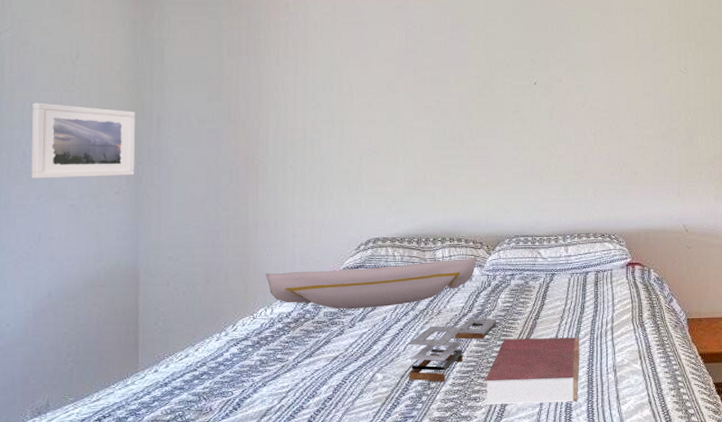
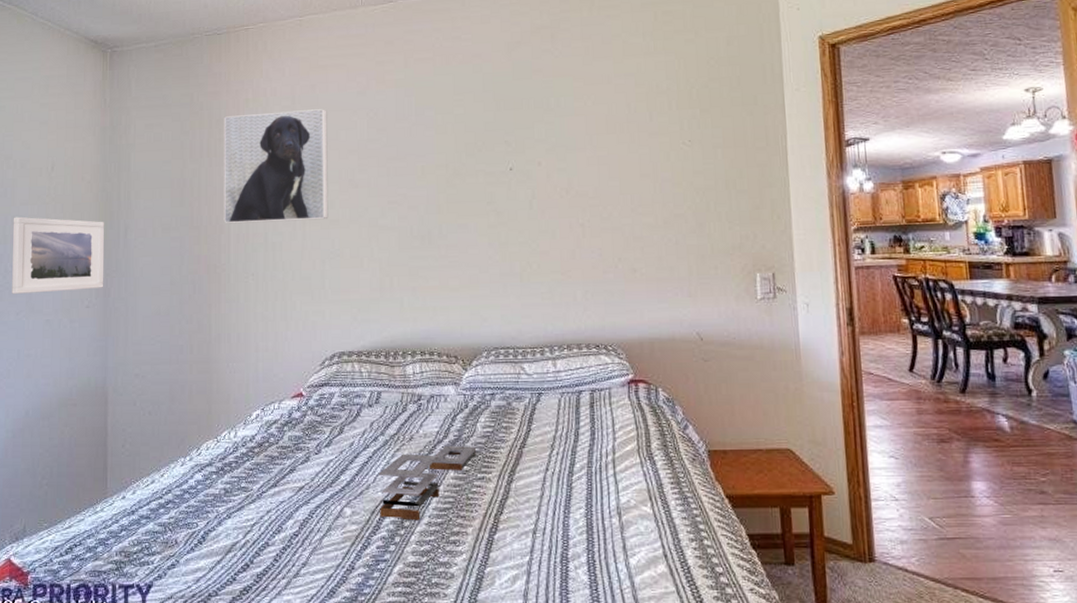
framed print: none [262,18,367,120] -> present [224,109,329,224]
cushion: present [265,257,477,309] -> none [228,373,452,433]
book: present [485,337,580,405] -> none [465,471,576,551]

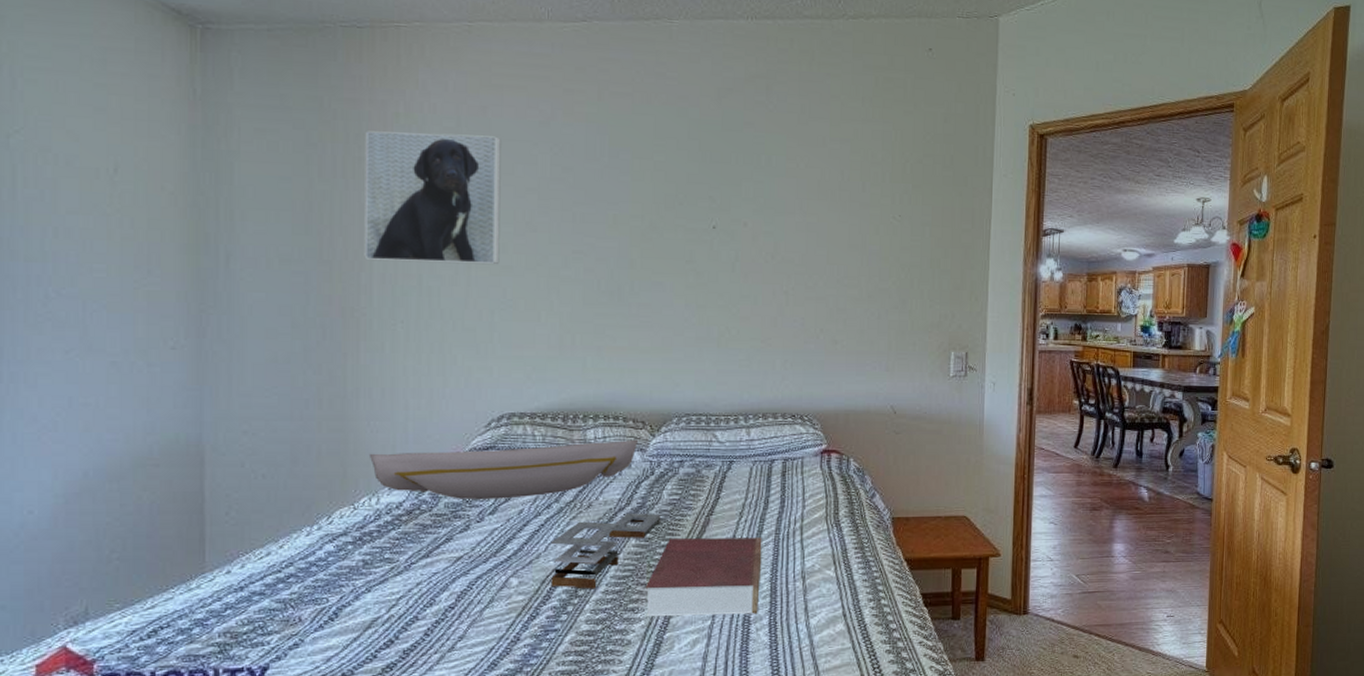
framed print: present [12,216,105,294] -> none [55,228,197,328]
cushion: none [228,373,452,433] -> present [368,439,638,499]
book: none [465,471,576,551] -> present [645,537,762,617]

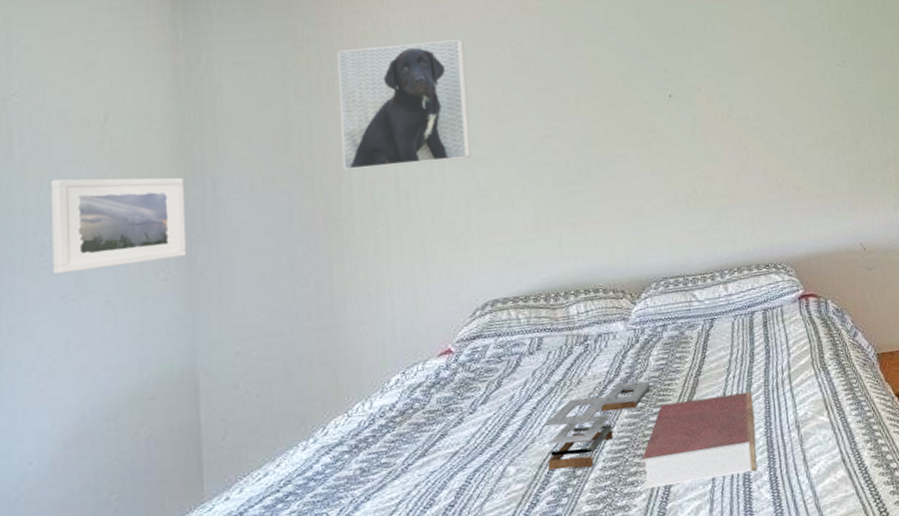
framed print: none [55,228,197,328] -> present [50,177,187,274]
cushion: present [368,439,638,499] -> none [359,309,620,393]

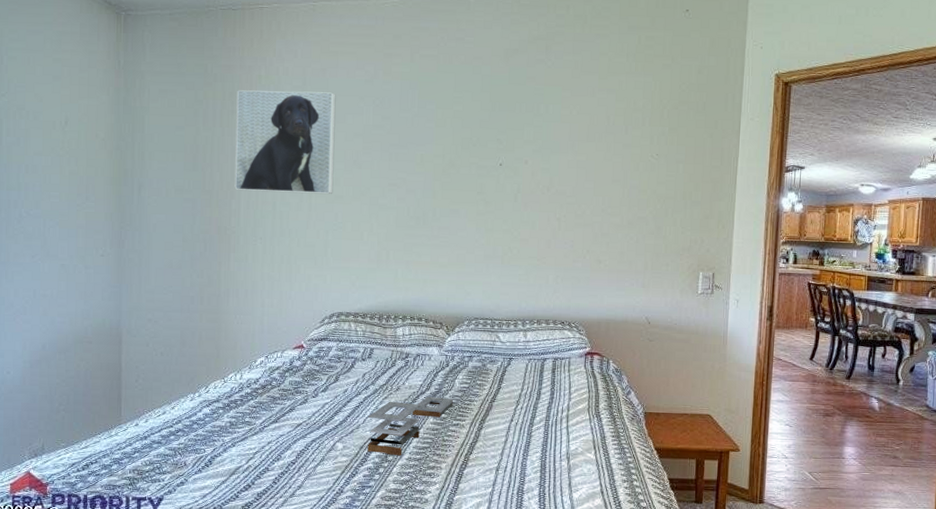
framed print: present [50,177,187,274] -> none [26,166,119,240]
book: present [642,391,758,488] -> none [440,419,535,486]

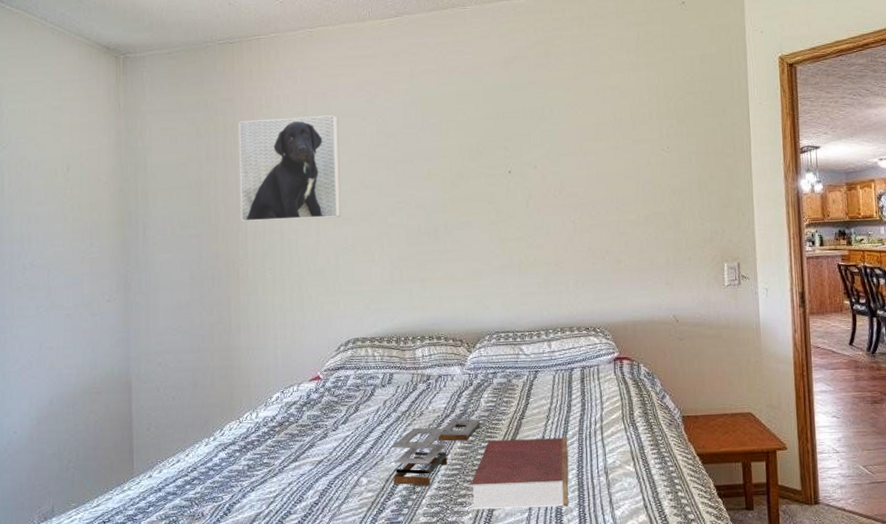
book: none [440,419,535,486] -> present [470,437,569,510]

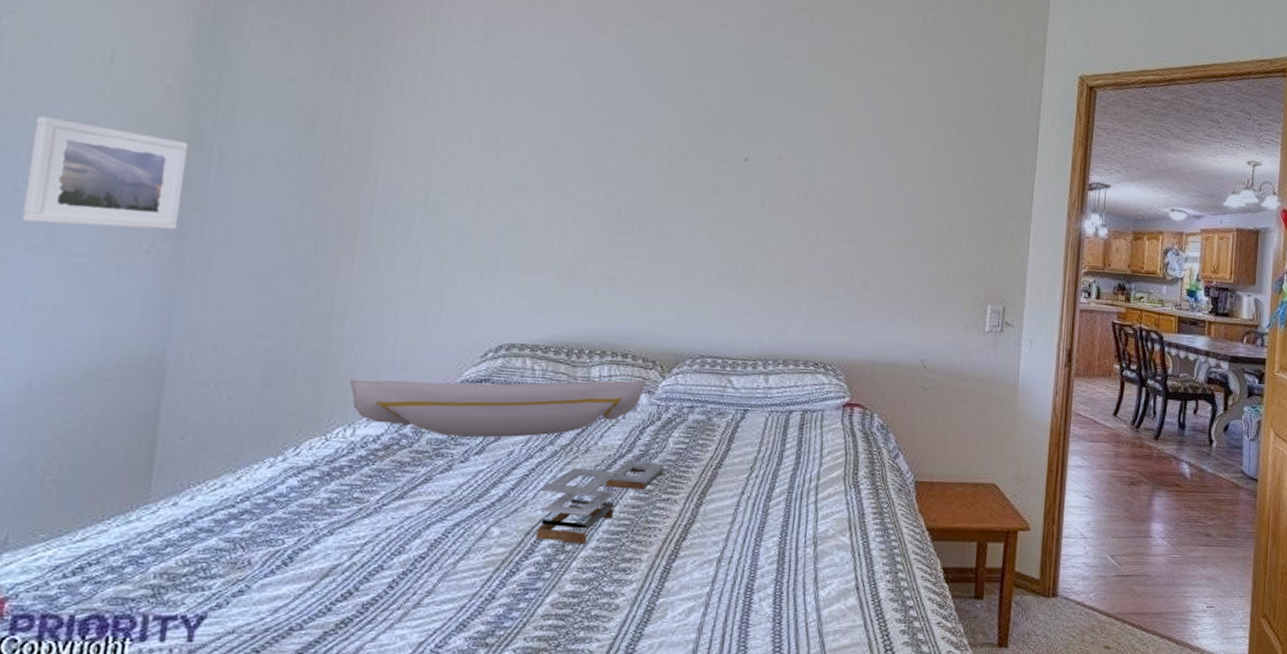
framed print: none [29,216,124,290] -> present [22,116,188,230]
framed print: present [238,115,341,222] -> none [369,36,530,185]
cushion: none [249,355,457,412] -> present [349,379,646,438]
book: present [470,437,569,510] -> none [638,492,773,582]

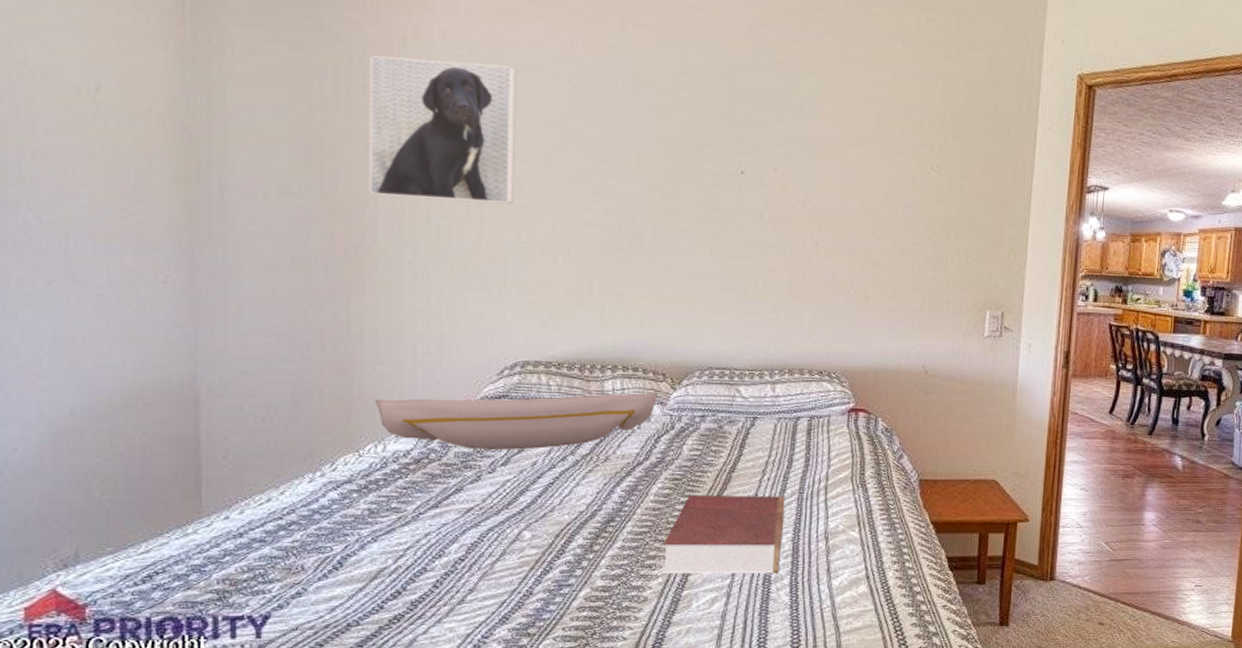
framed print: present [22,116,188,230] -> none [33,149,189,260]
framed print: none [369,36,530,185] -> present [369,55,517,205]
tray: present [536,460,666,545] -> none [565,467,683,545]
book: none [638,492,773,582] -> present [663,495,785,574]

